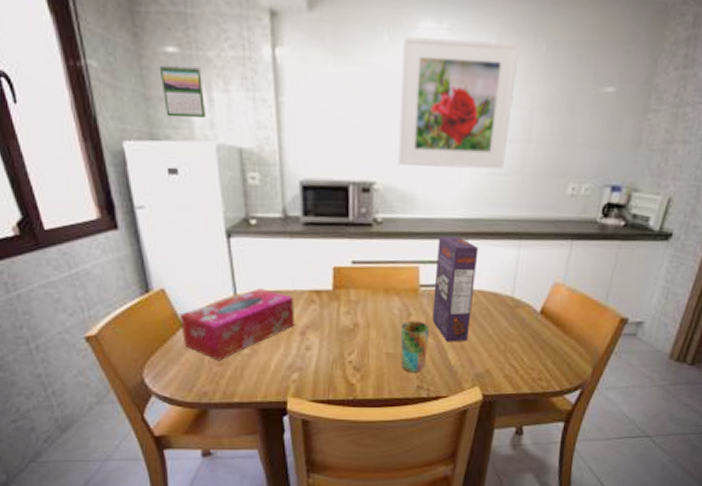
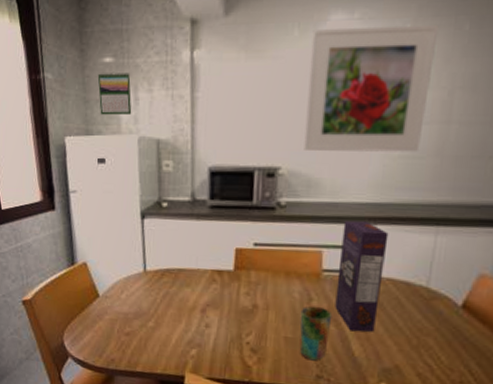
tissue box: present [180,288,295,361] -> none [97,266,197,331]

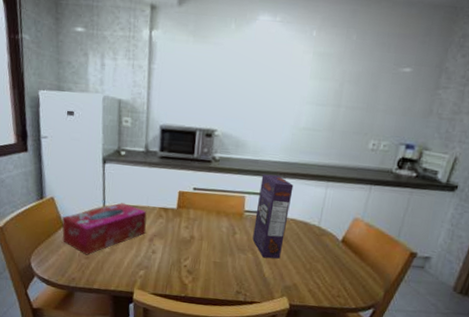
calendar: present [97,71,132,116] -> none [70,40,99,77]
tissue box: none [97,266,197,331] -> present [62,203,147,255]
cup: present [299,307,332,361] -> none [224,238,250,281]
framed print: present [304,24,439,152] -> none [235,26,336,126]

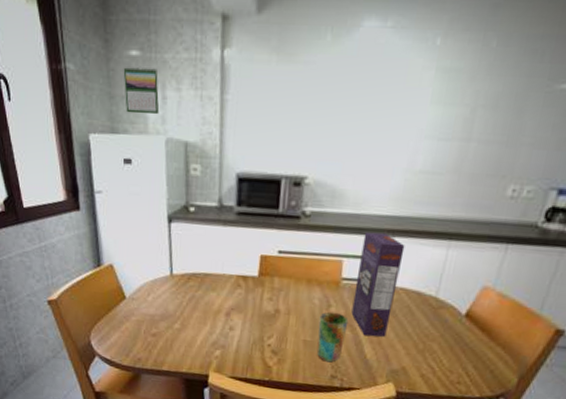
tissue box: present [62,203,147,255] -> none [123,270,223,332]
calendar: none [70,40,99,77] -> present [123,66,160,115]
cup: none [224,238,250,281] -> present [316,312,349,363]

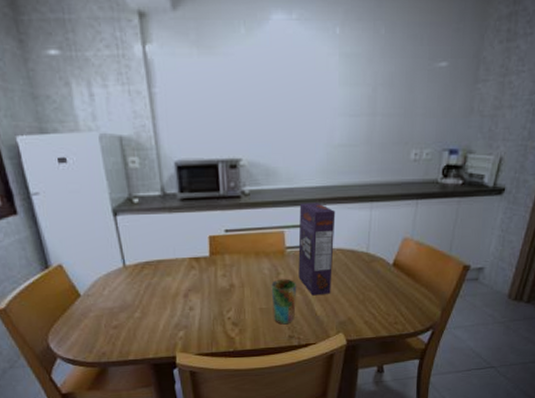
calendar: present [123,66,160,115] -> none [43,65,89,112]

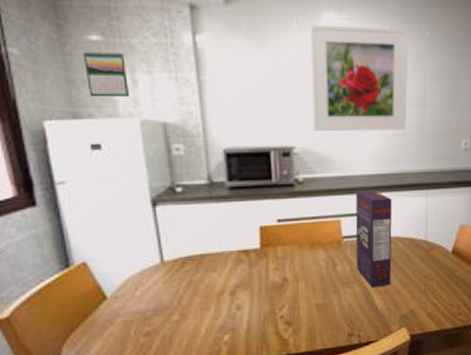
calendar: none [43,65,89,112] -> present [82,50,130,98]
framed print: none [257,27,362,142] -> present [310,25,409,131]
cup: present [271,280,297,325] -> none [327,271,356,322]

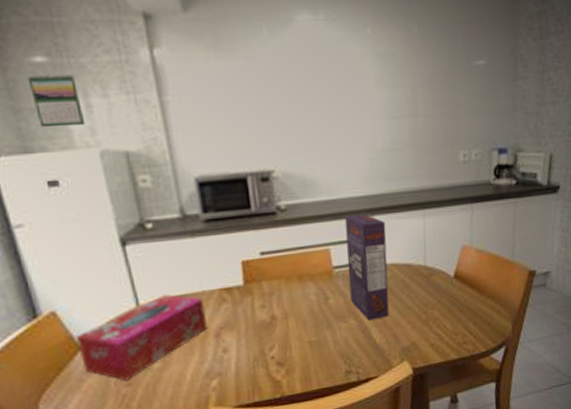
tissue box: none [103,253,225,331] -> present [76,294,209,381]
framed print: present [310,25,409,131] -> none [281,27,397,151]

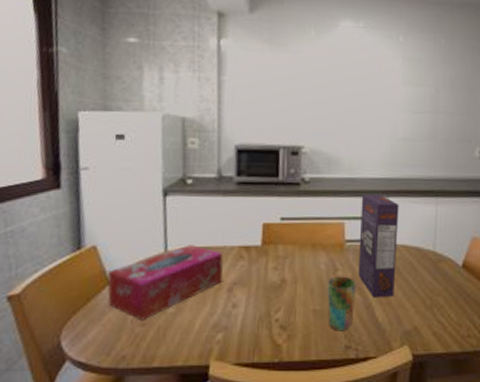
calendar: present [27,73,86,128] -> none [119,51,157,93]
cup: none [319,304,351,359] -> present [327,277,357,331]

